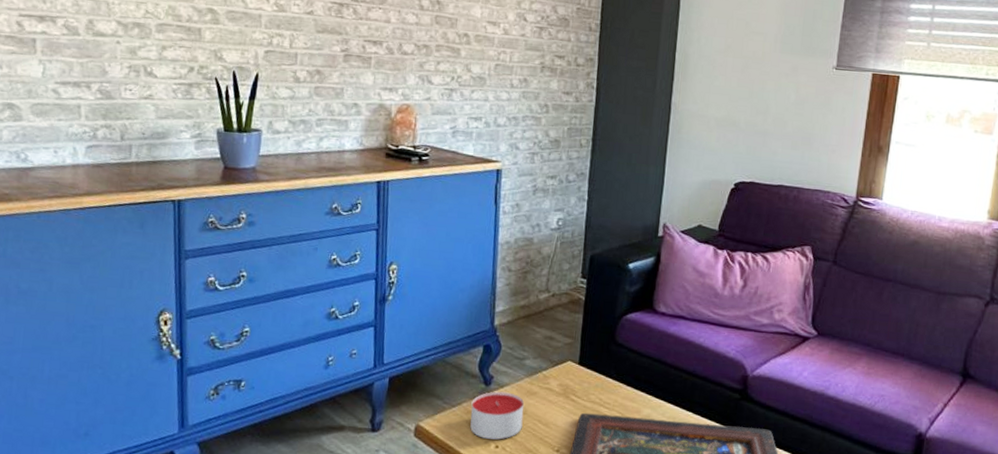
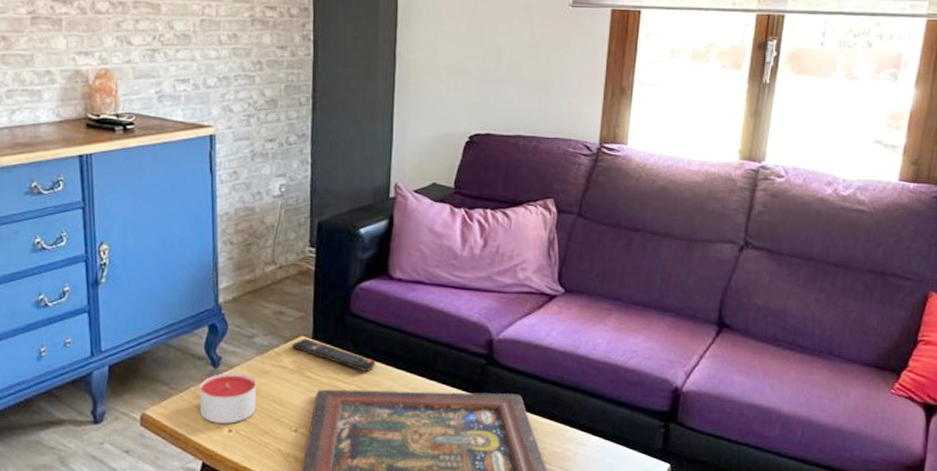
remote control: none [558,363,637,399] -> present [291,338,376,371]

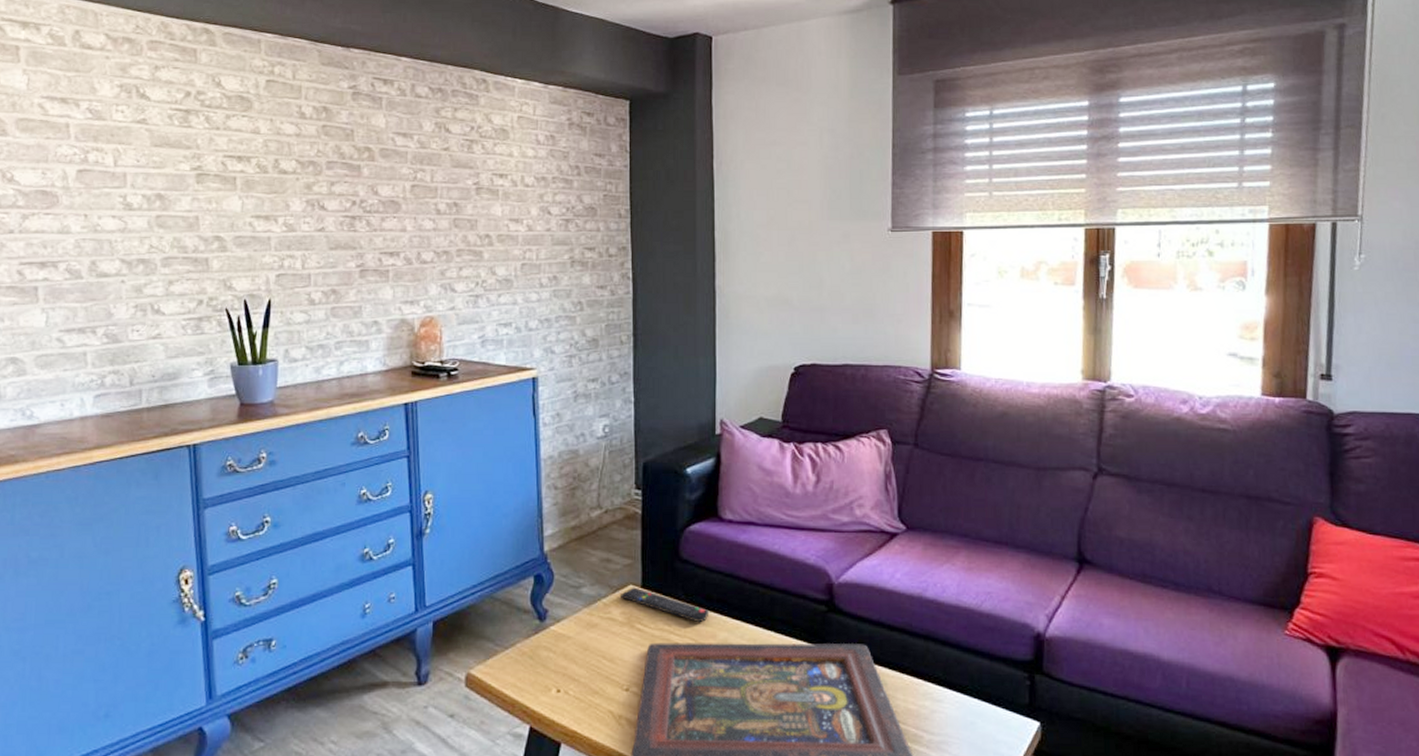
candle: present [199,373,257,423] -> none [526,627,585,683]

